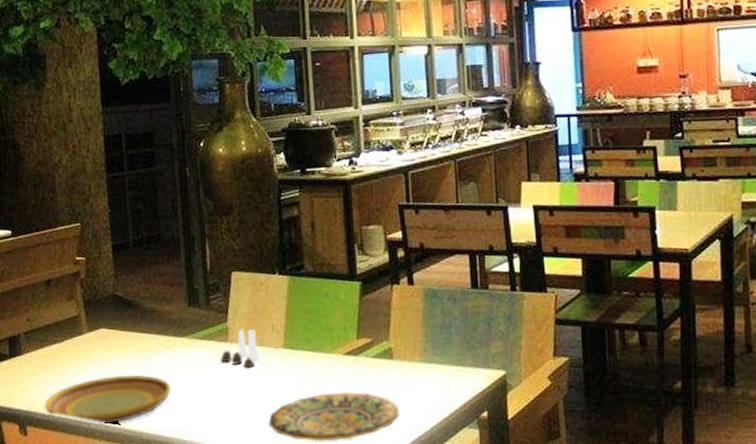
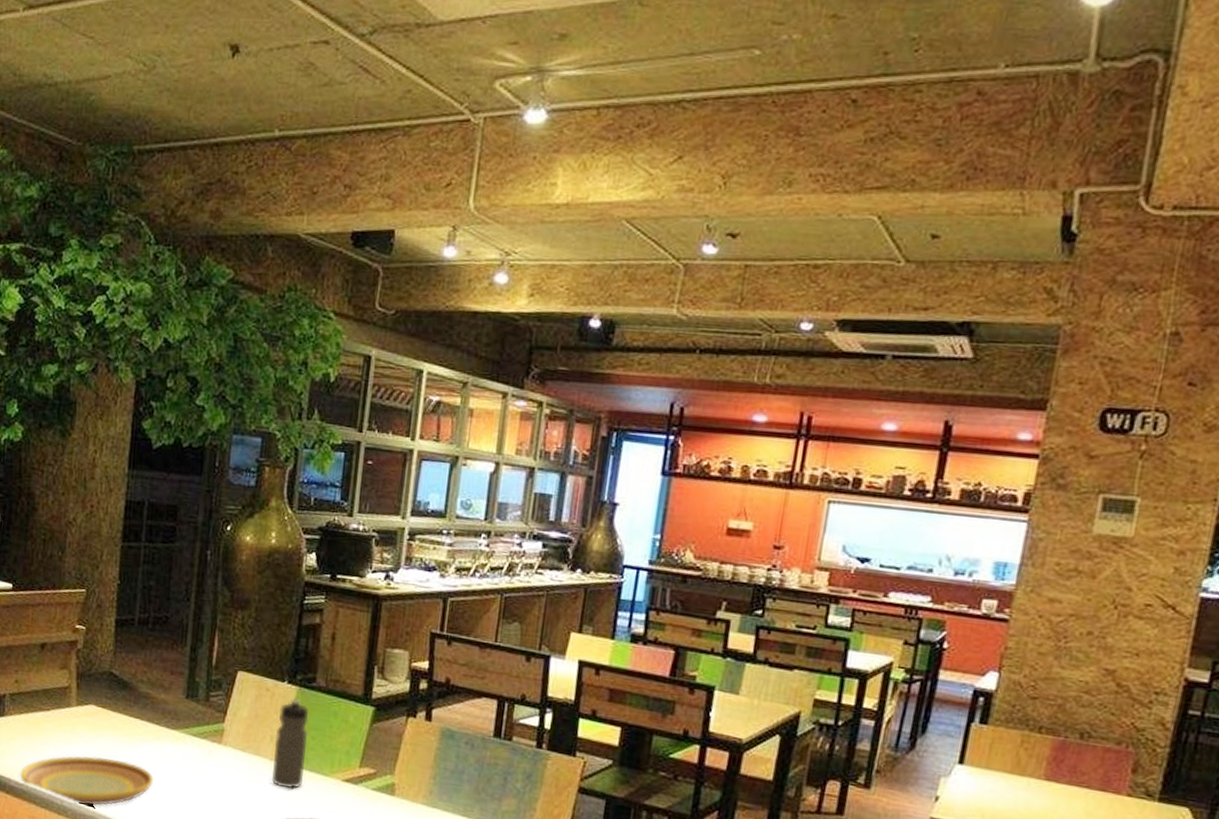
salt and pepper shaker set: present [220,328,261,368] -> none [210,733,254,776]
water bottle: none [275,287,308,371] -> present [271,699,309,789]

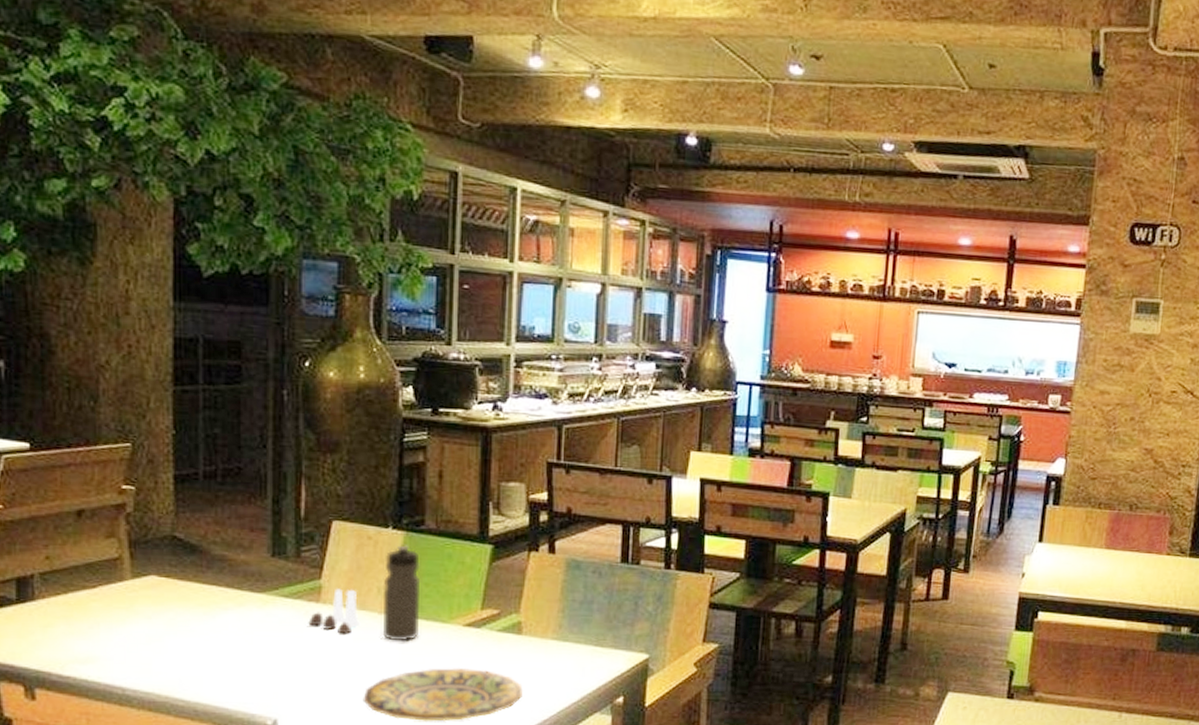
plate: present [20,755,154,806] -> none [63,633,241,691]
salt and pepper shaker set: none [210,733,254,776] -> present [308,588,361,634]

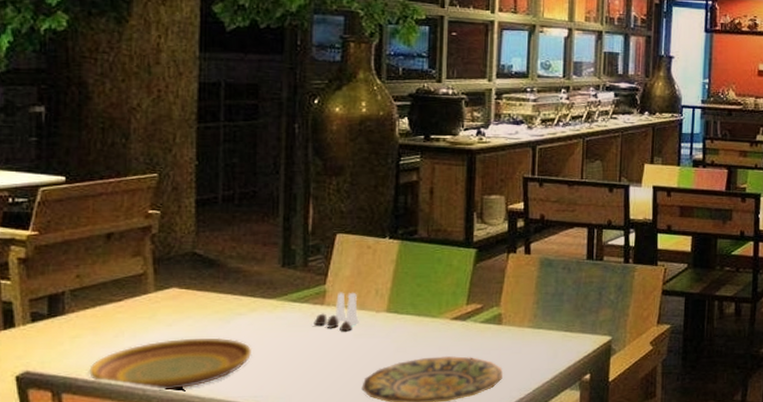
plate: none [63,633,241,691] -> present [89,337,252,391]
water bottle: present [382,545,421,642] -> none [379,252,414,335]

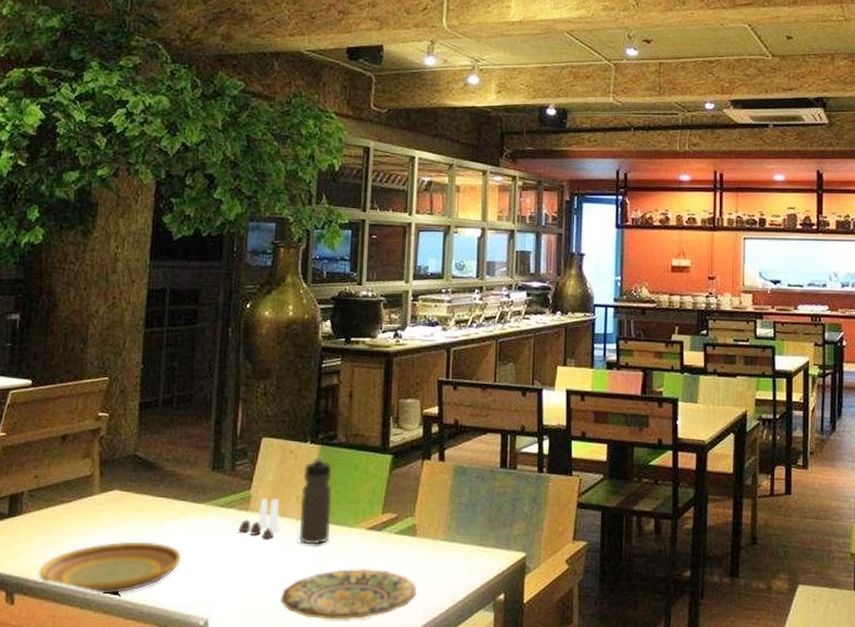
water bottle: none [379,252,414,335] -> present [298,457,333,545]

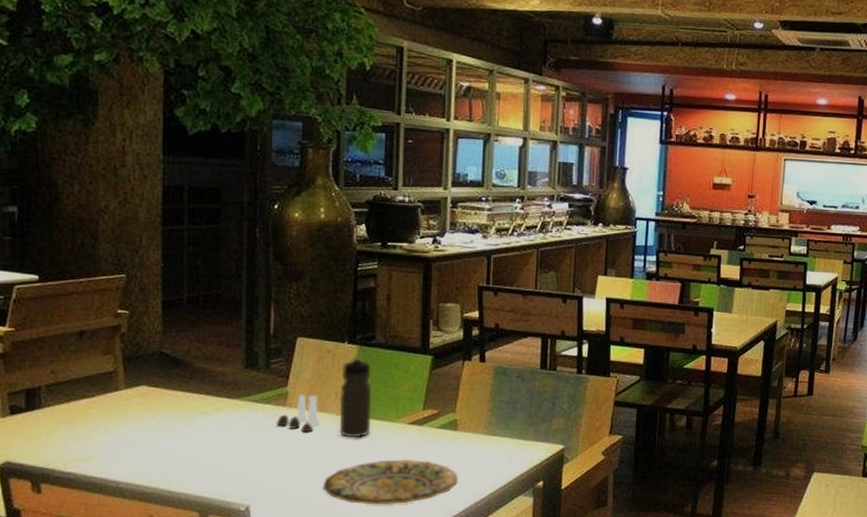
plate: present [39,541,182,595] -> none [65,434,218,484]

